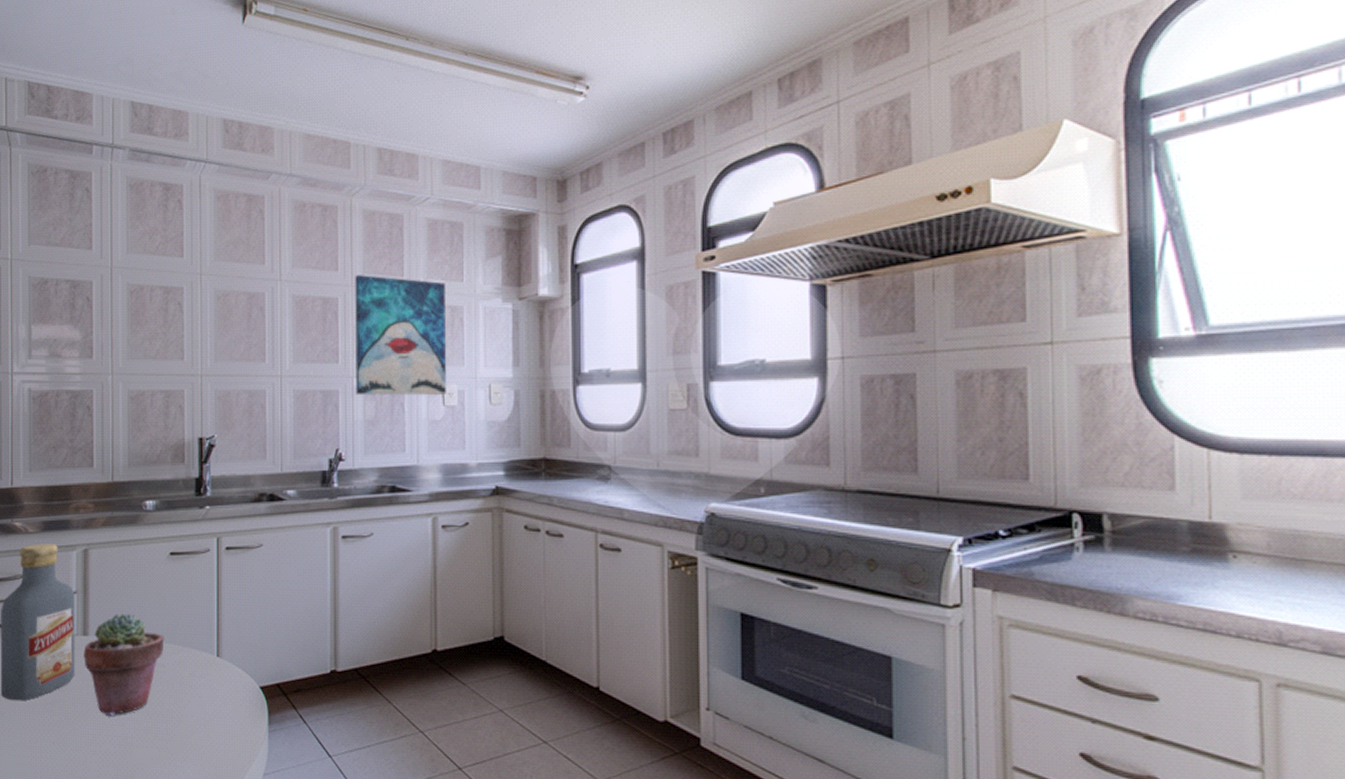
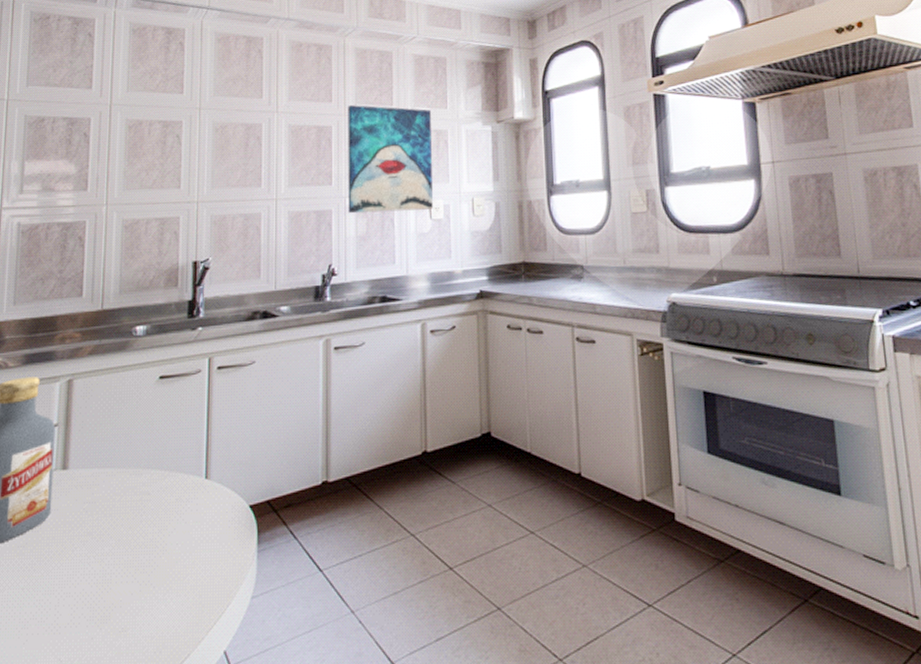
potted succulent: present [84,613,165,716] -> none [61,442,150,553]

